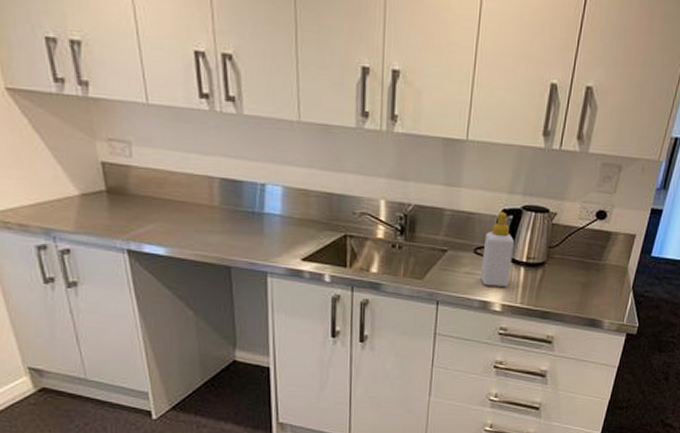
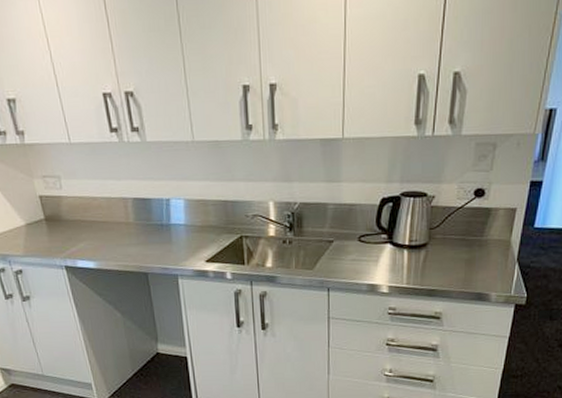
soap bottle: present [481,211,515,287] -> none [366,200,396,270]

